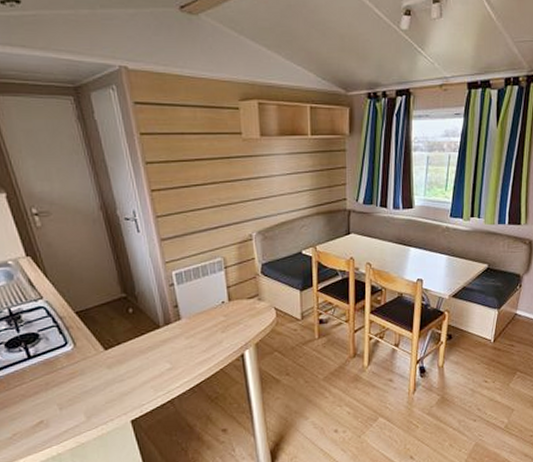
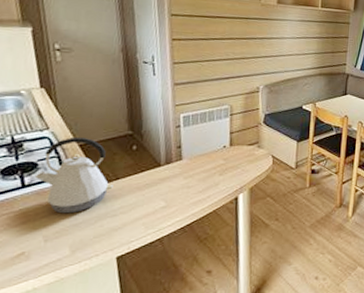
kettle: none [39,304,116,382] -> present [36,138,113,214]

